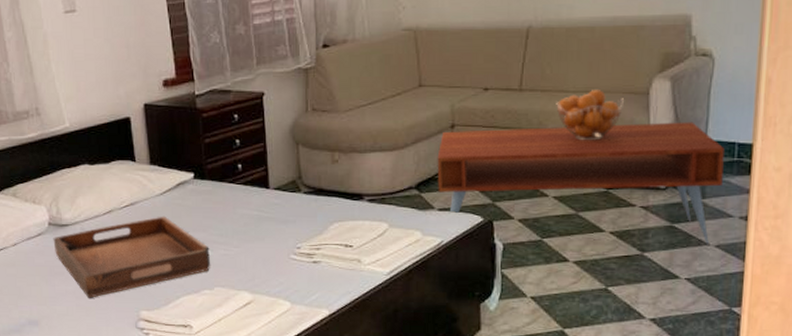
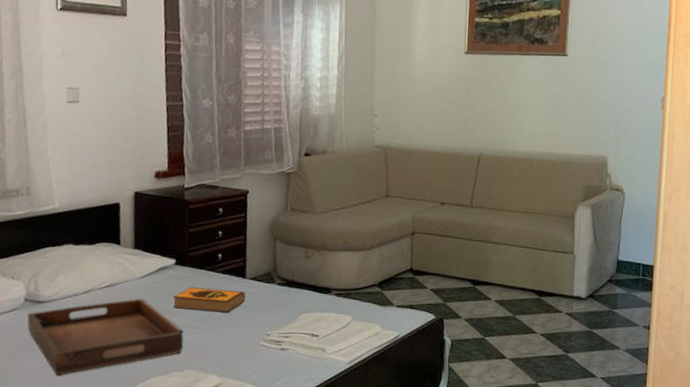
hardback book: none [194,202,271,226] -> present [172,287,246,313]
coffee table: present [437,121,725,247] -> none [397,237,632,351]
fruit basket: present [556,90,625,141] -> none [500,211,555,254]

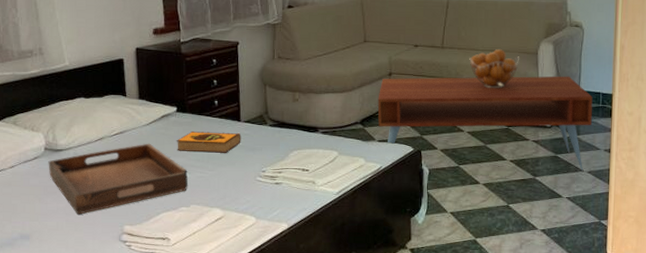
coffee table: none [397,237,632,351] -> present [377,76,593,173]
fruit basket: none [500,211,555,254] -> present [469,49,520,89]

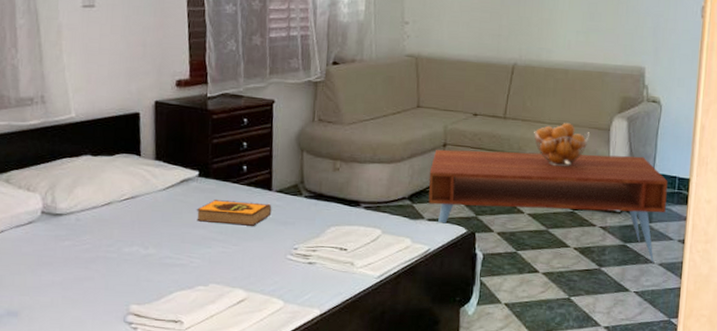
serving tray: present [48,143,189,215] -> none [44,211,208,290]

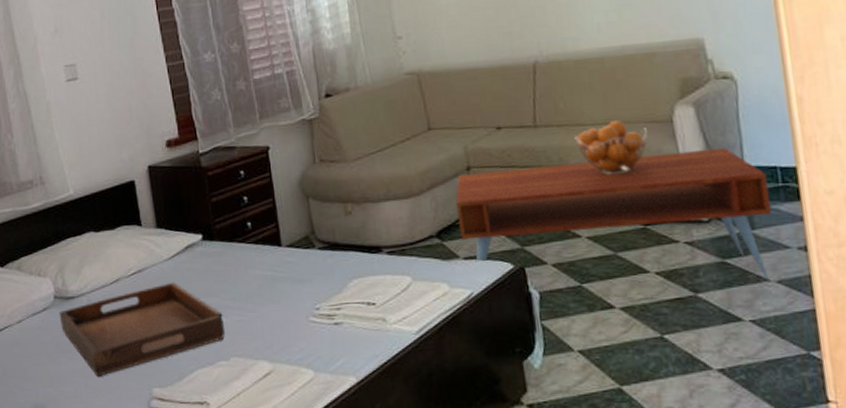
serving tray: none [44,211,208,290] -> present [59,282,226,377]
hardback book: present [196,200,272,226] -> none [205,260,285,290]

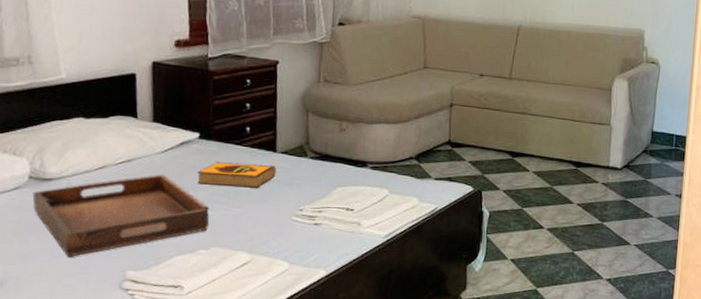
hardback book: none [205,260,285,290] -> present [197,162,277,188]
coffee table: present [455,147,771,283] -> none [435,109,666,219]
fruit basket: present [575,121,648,175] -> none [538,83,593,126]

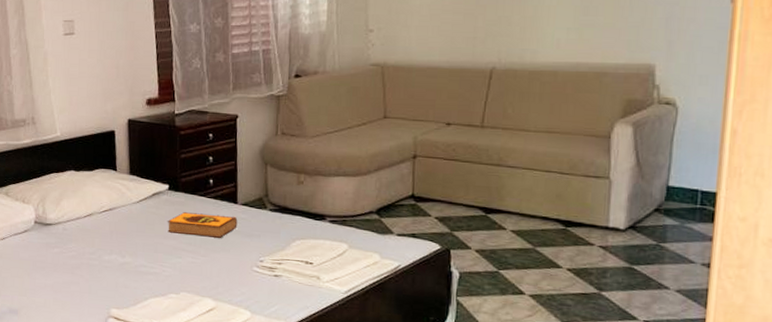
serving tray: present [32,174,210,257] -> none [37,222,179,293]

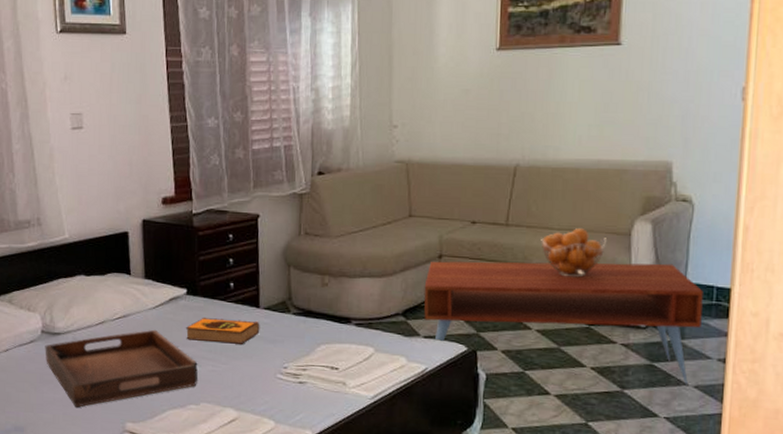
serving tray: none [37,222,179,293] -> present [45,329,199,407]
coffee table: none [397,161,687,291] -> present [423,261,703,387]
fruit basket: none [517,131,586,179] -> present [541,228,608,278]

